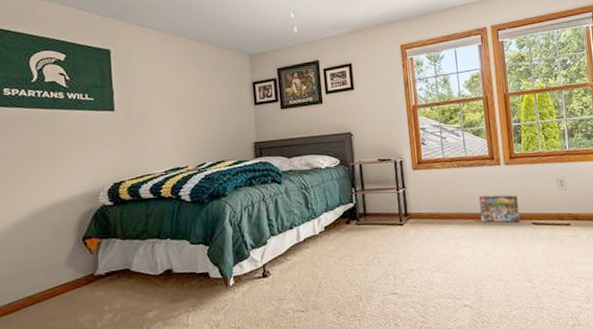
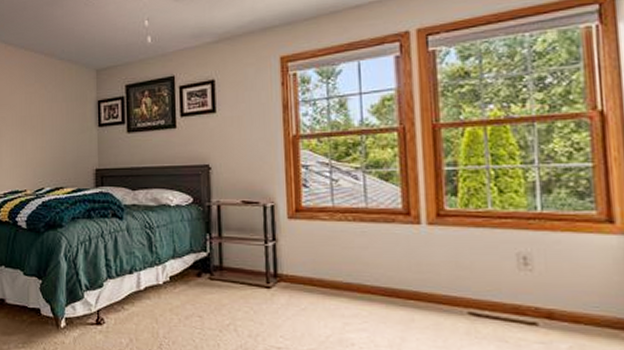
box: present [479,195,520,223] -> none [383,263,449,308]

